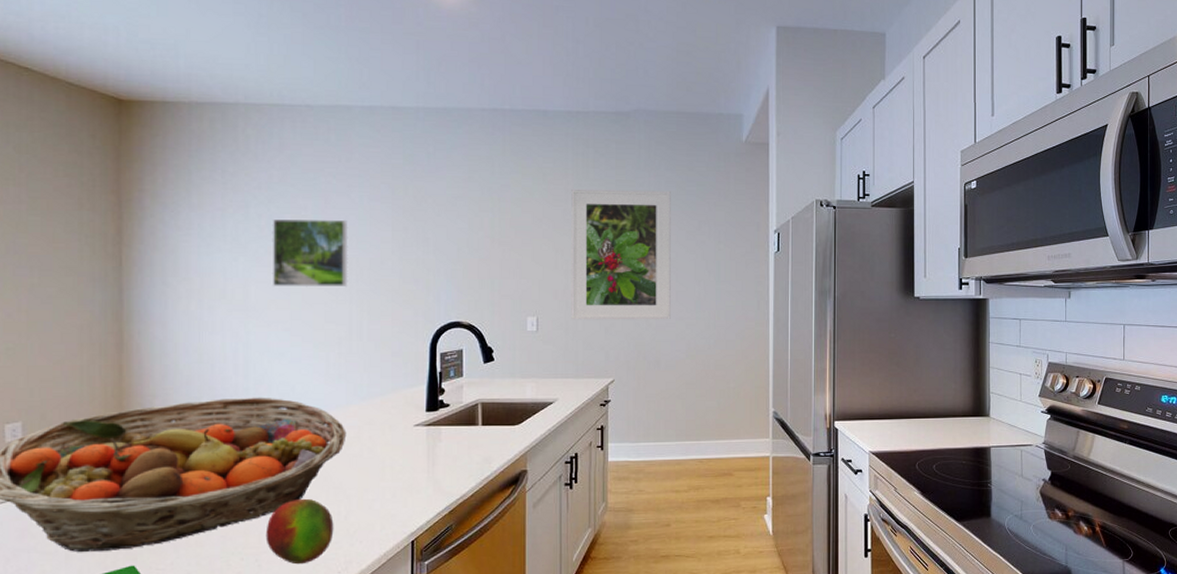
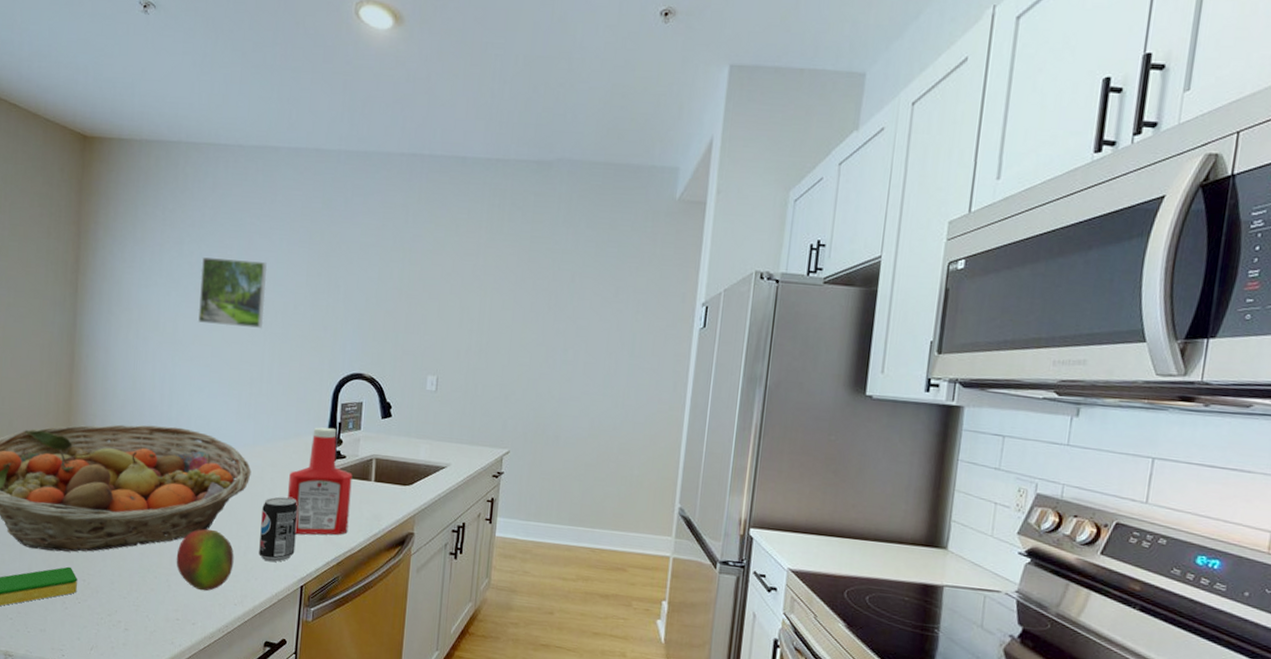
beverage can: none [362,454,402,522] -> present [259,496,298,562]
ketchup bottle: none [390,379,458,490] -> present [288,427,353,535]
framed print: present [571,190,671,320] -> none [471,244,589,393]

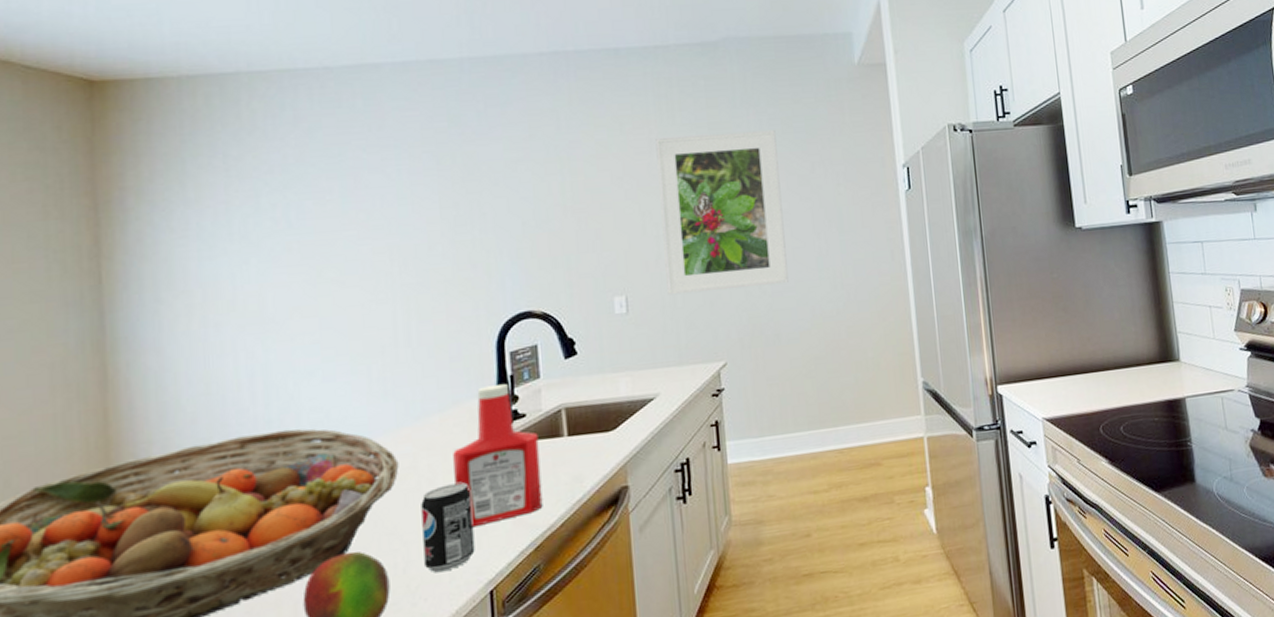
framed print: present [198,257,268,328] -> none [289,200,389,290]
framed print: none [471,244,589,393] -> present [655,129,789,296]

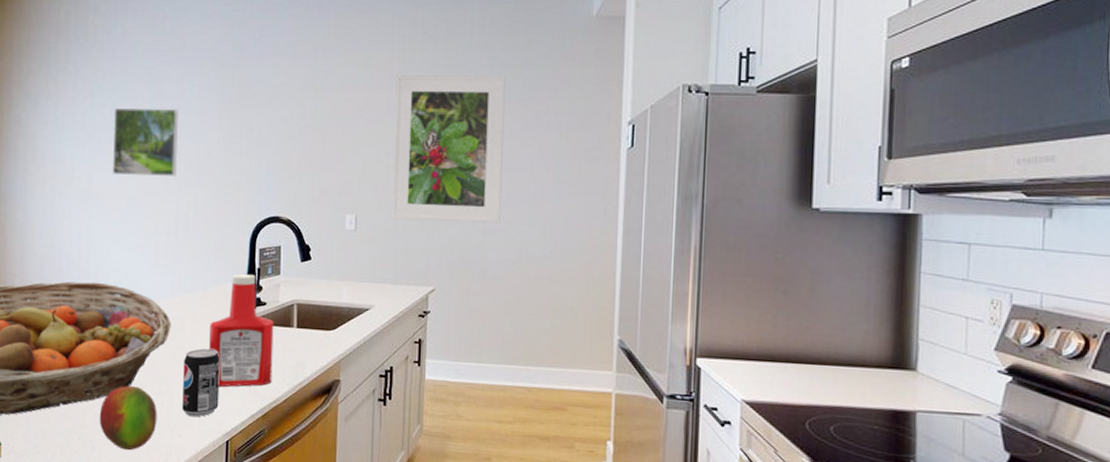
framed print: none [289,200,389,290] -> present [112,108,179,176]

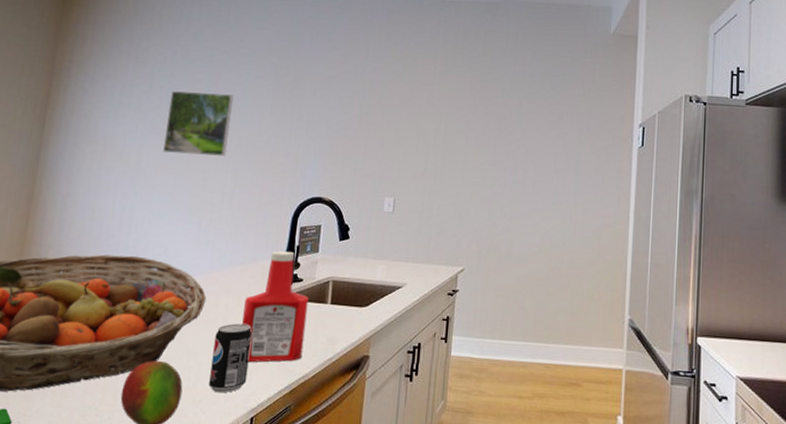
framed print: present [391,75,506,224] -> none [427,75,535,211]

